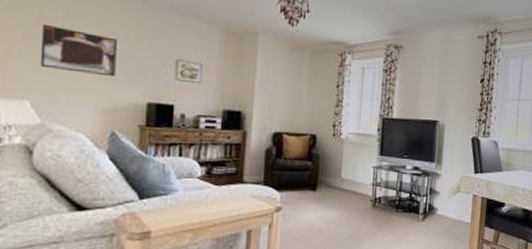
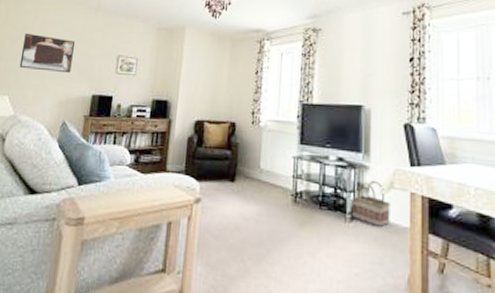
basket: none [423,185,456,224] -> present [351,180,390,228]

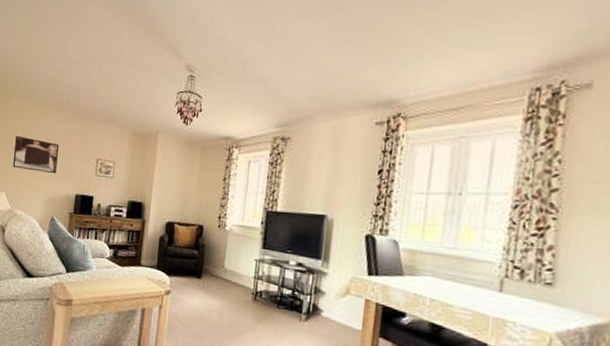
basket: present [351,180,390,228] -> none [306,285,345,329]

